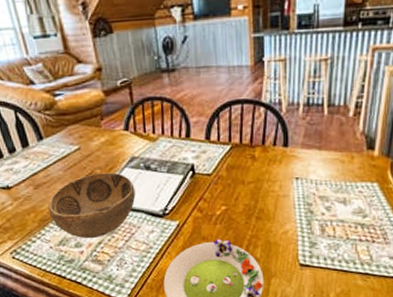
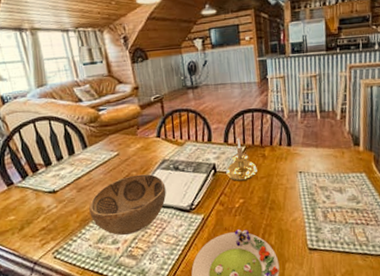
candle holder: none [207,134,245,187] -> present [226,137,258,182]

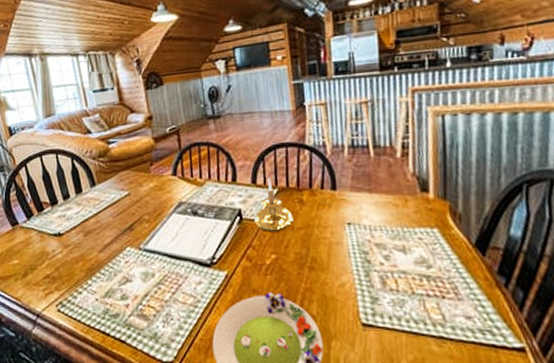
decorative bowl: present [89,174,166,236] -> none [96,218,183,291]

